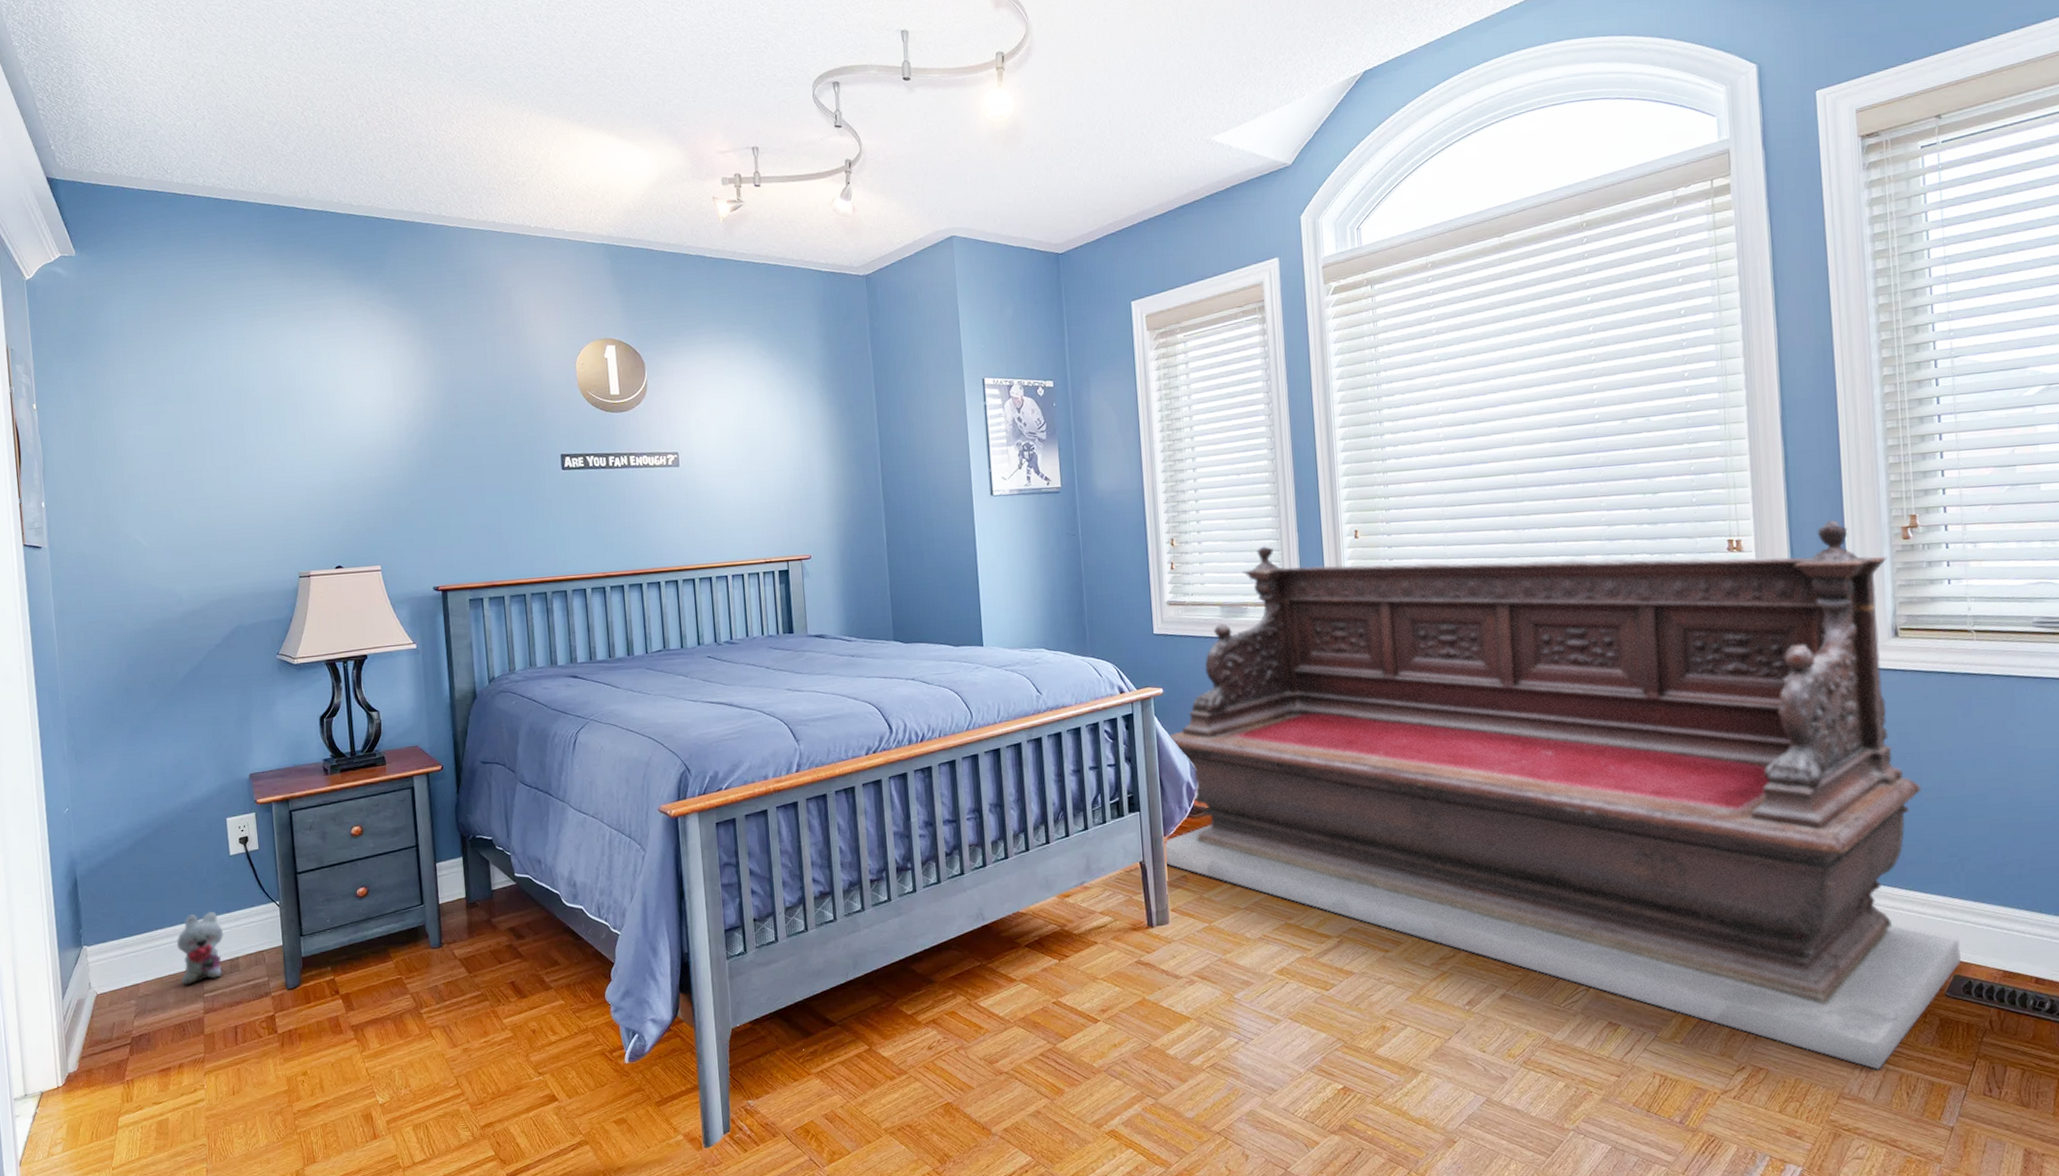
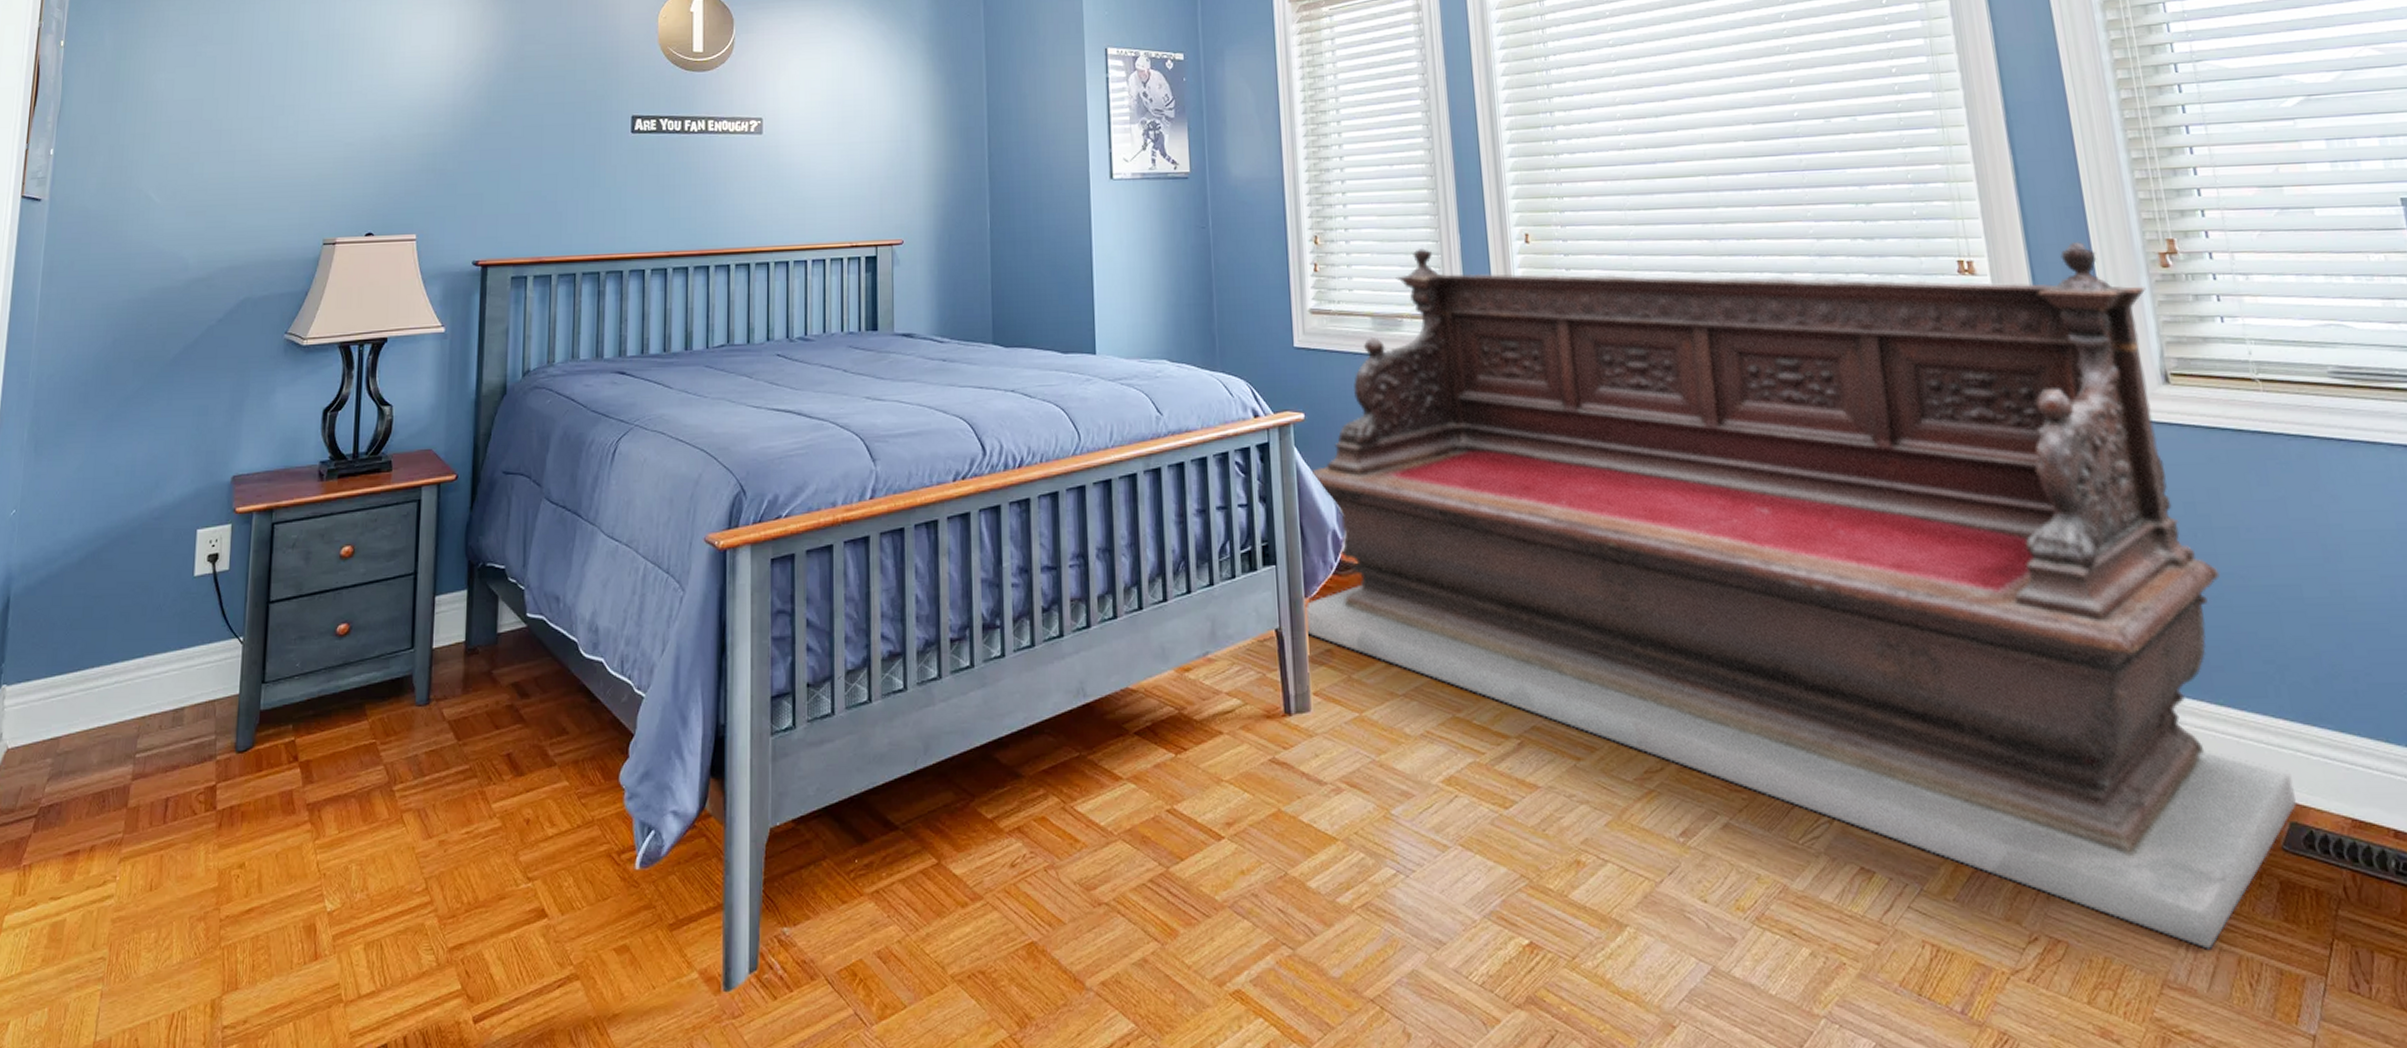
plush toy: present [176,911,224,986] -> none [112,646,172,742]

